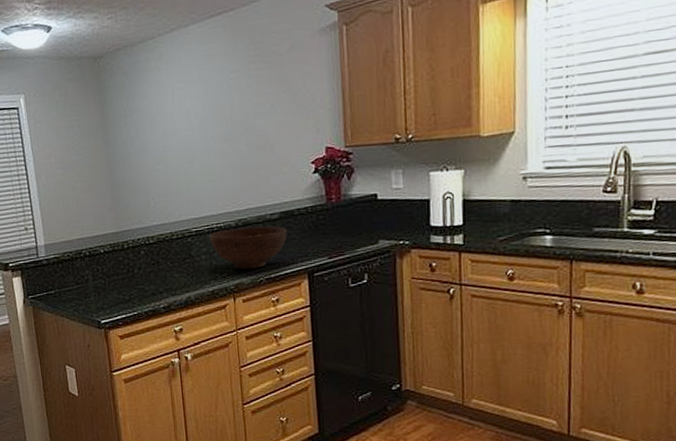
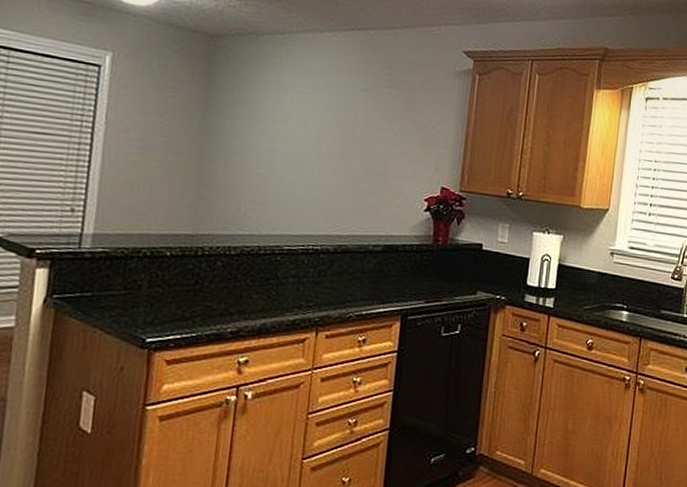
fruit bowl: present [209,226,287,269] -> none [301,253,388,302]

